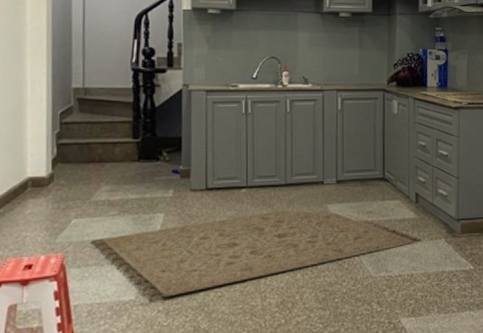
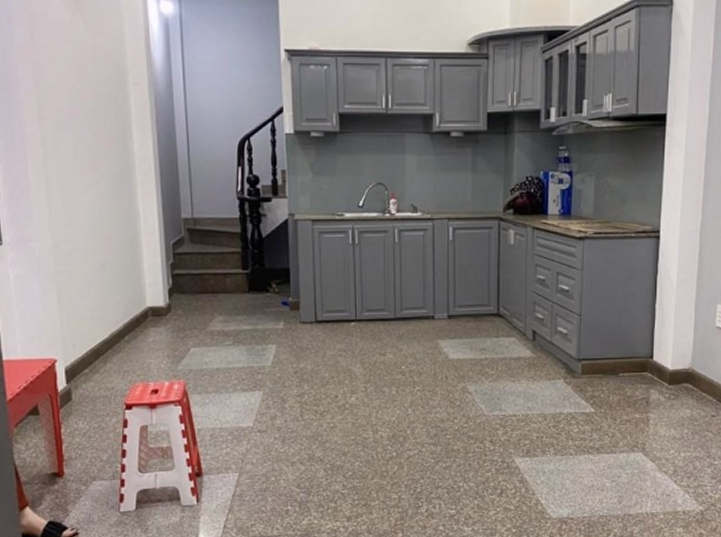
rug: present [91,210,421,299] -> none [209,345,538,426]

